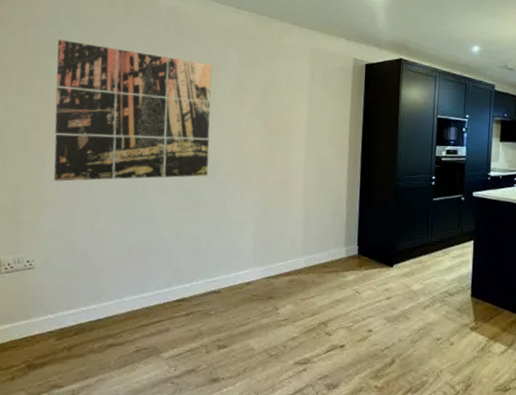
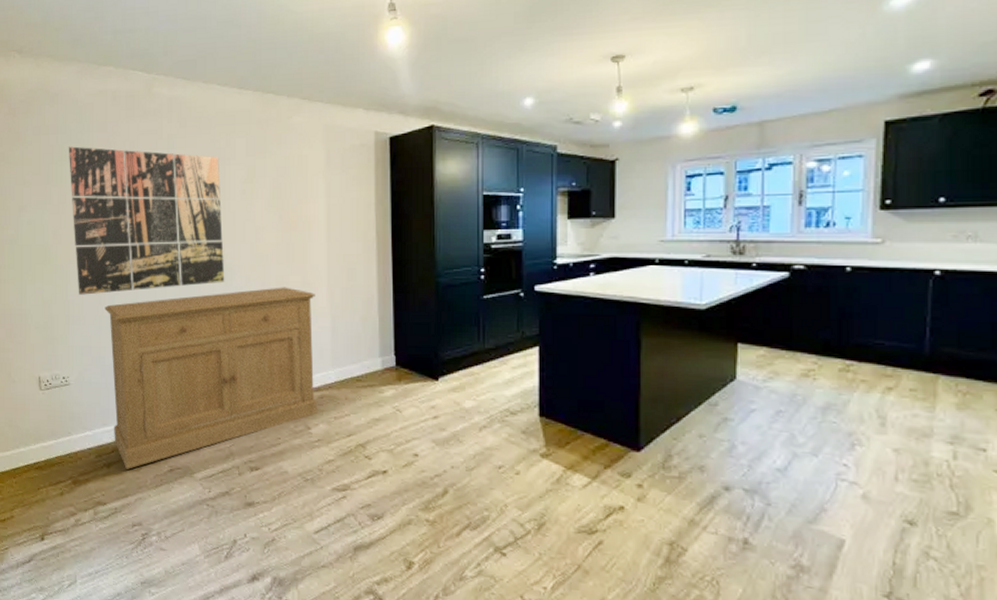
sideboard: none [78,183,292,351] -> present [105,287,318,469]

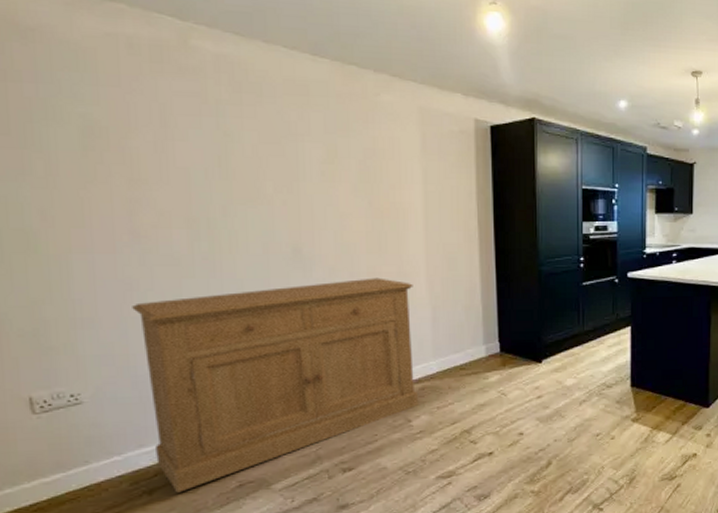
wall art: present [68,146,225,295] -> none [57,101,303,292]

